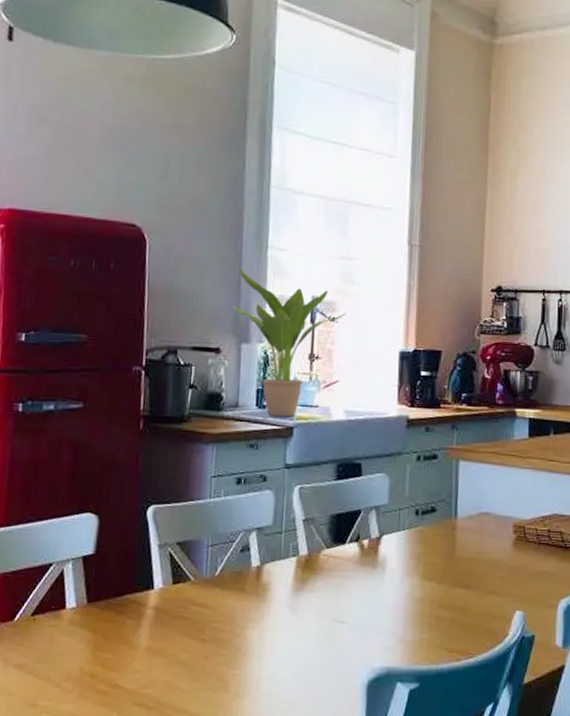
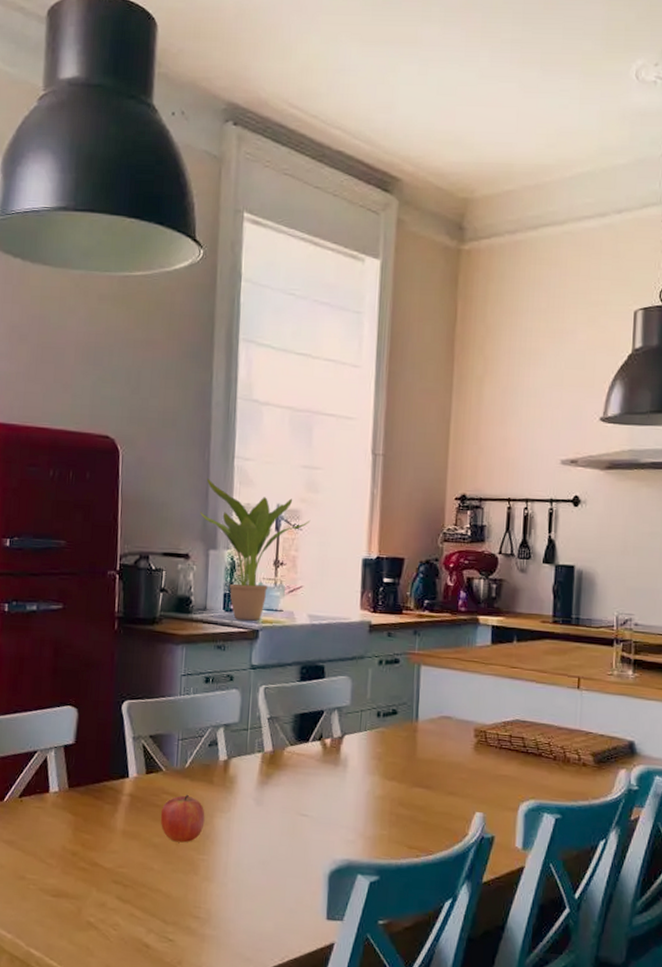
fruit: none [188,604,237,658] -> present [160,794,205,843]

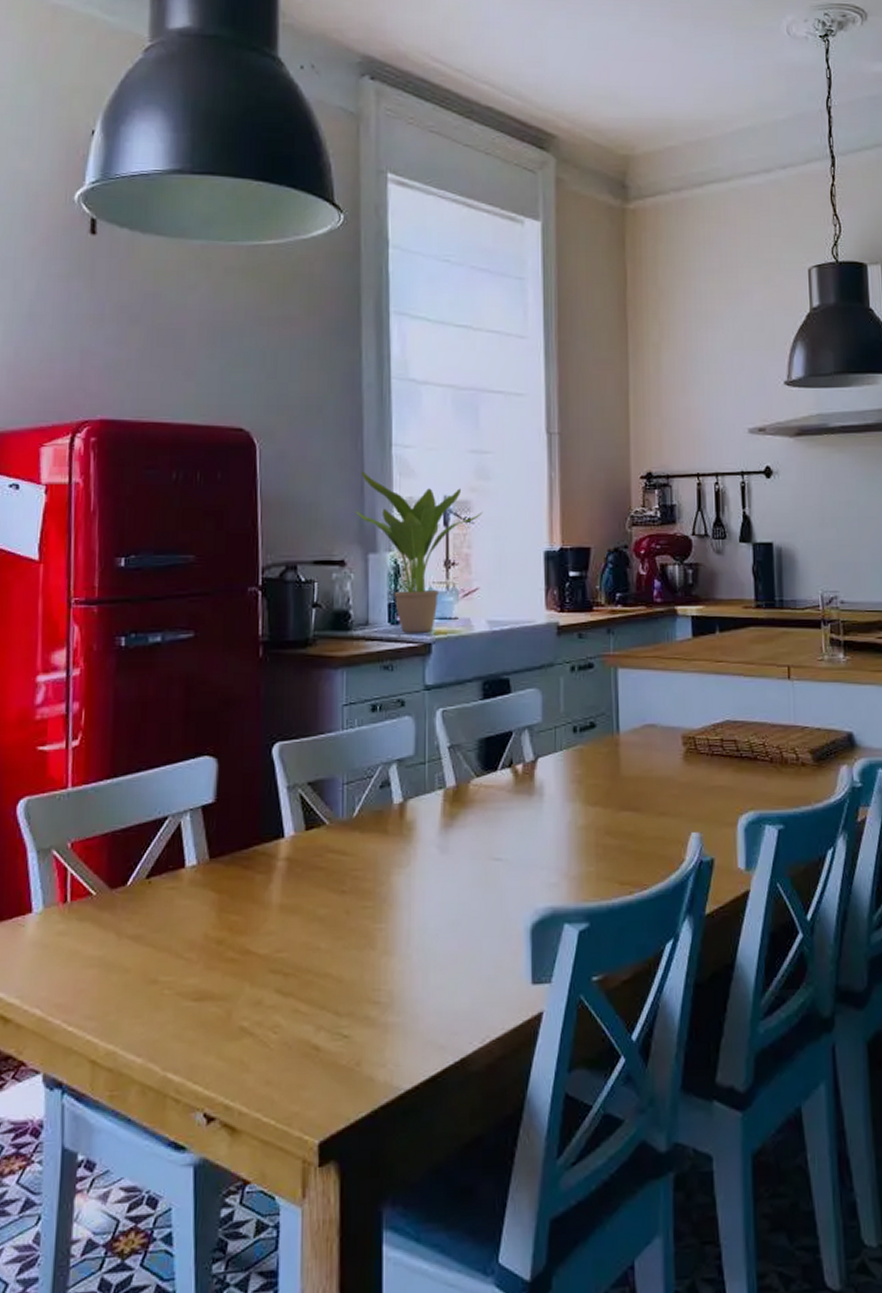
fruit: present [160,794,205,843] -> none [325,850,380,911]

